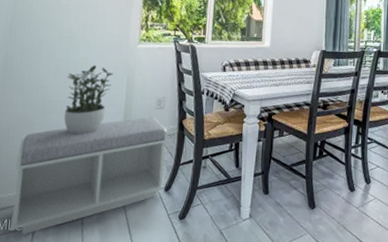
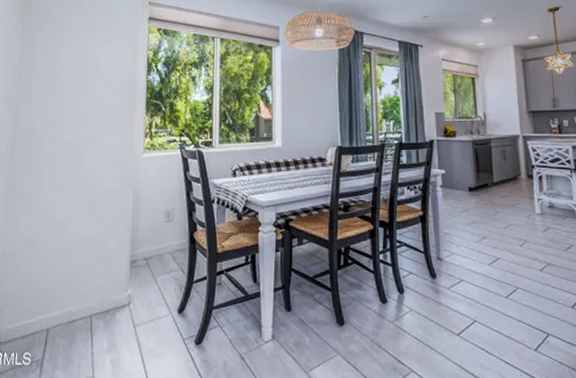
bench: present [9,116,168,235] -> none [16,231,179,370]
potted plant: present [64,65,114,134] -> none [69,179,119,255]

